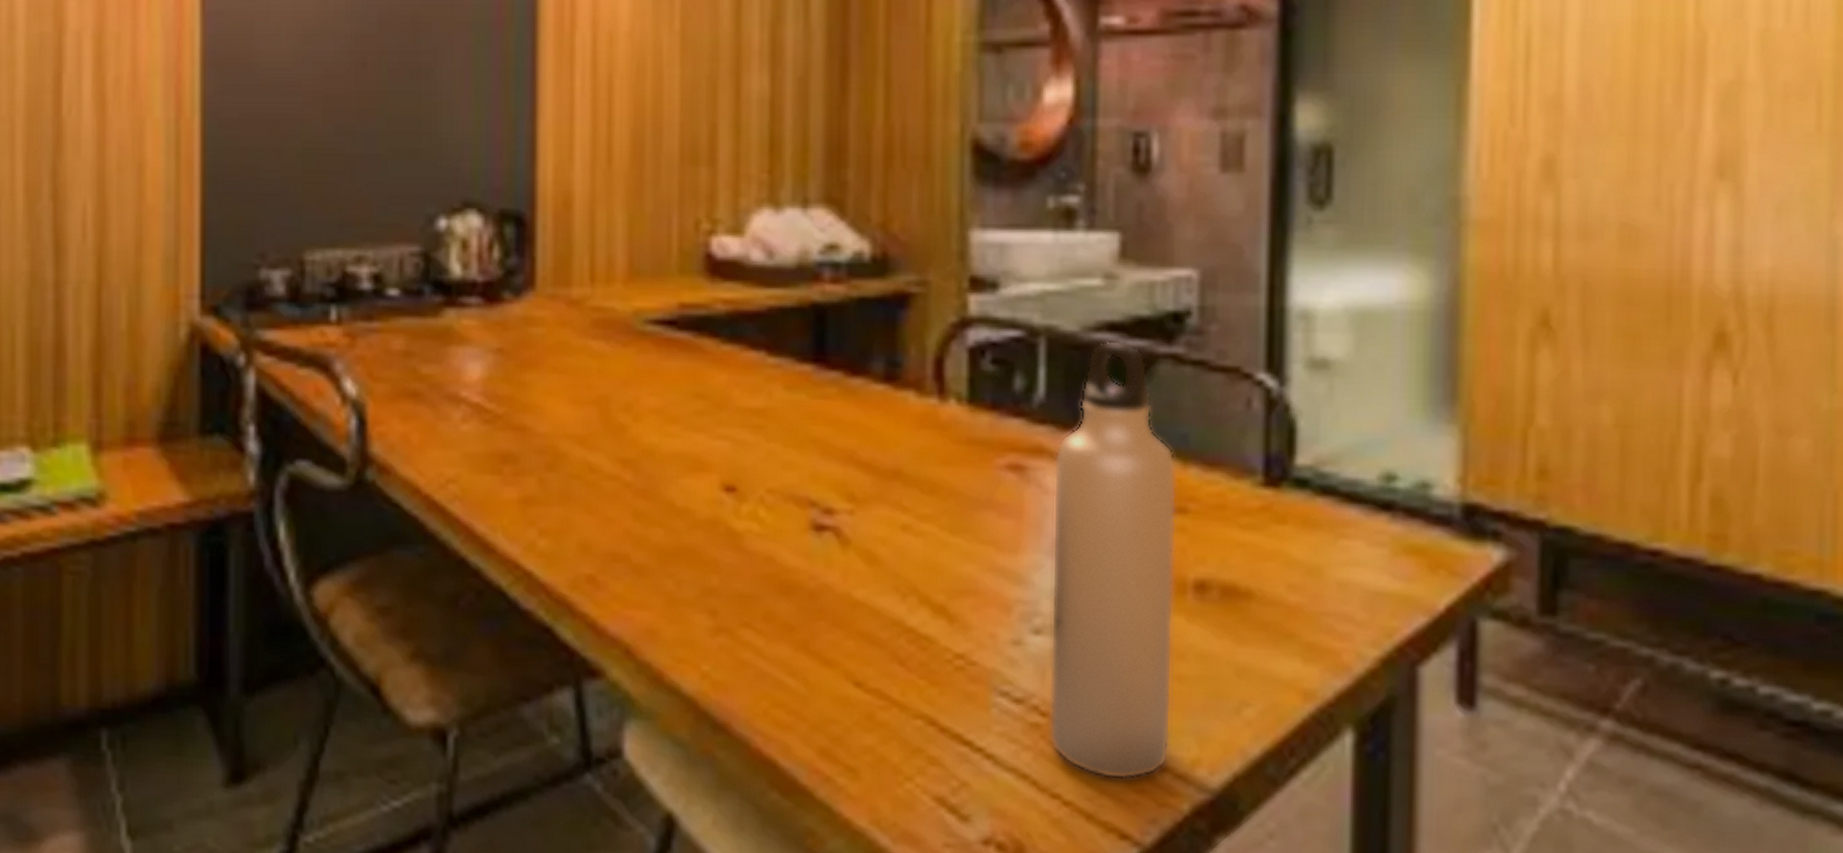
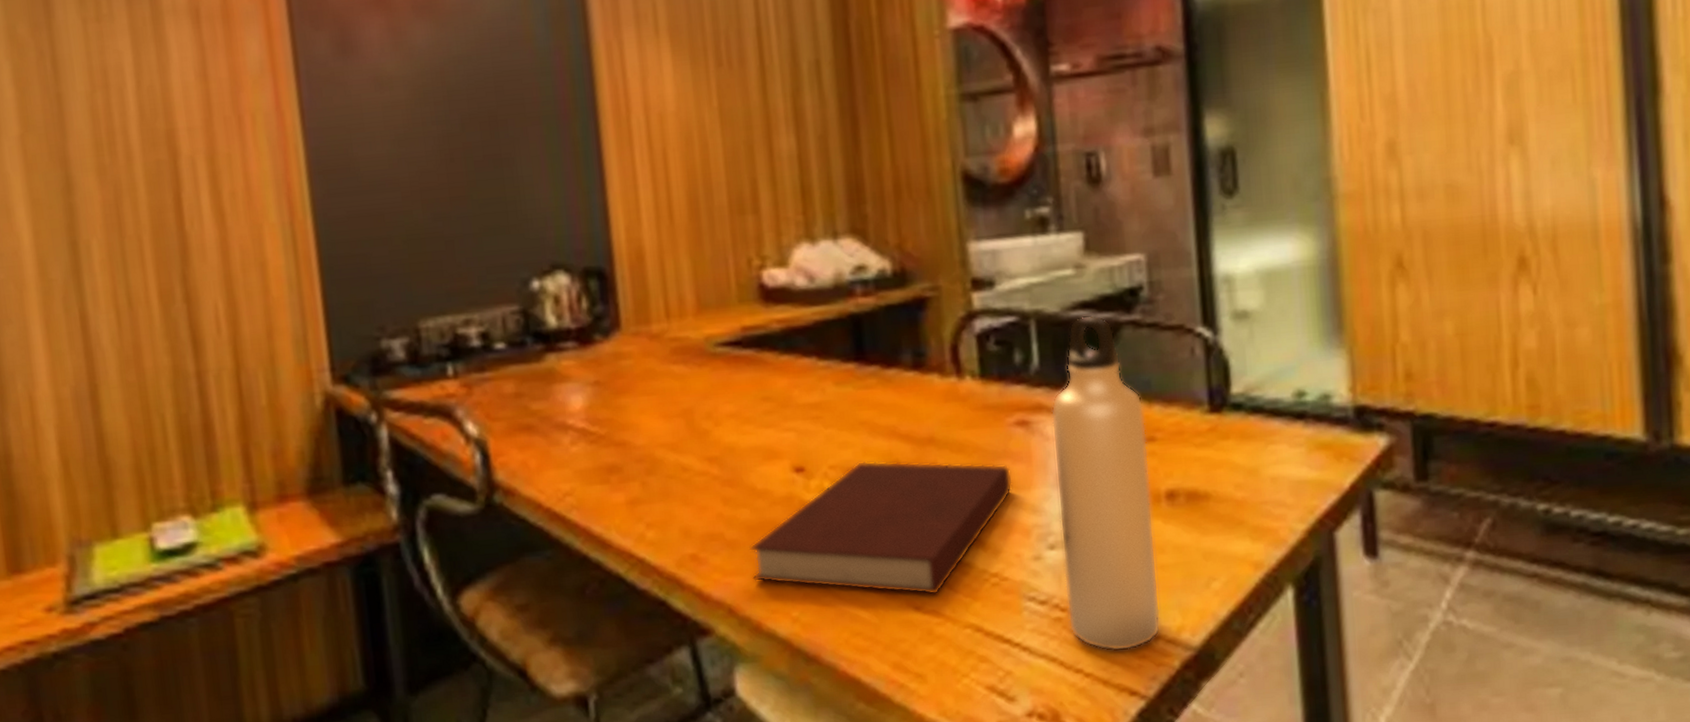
notebook: none [658,489,995,671] -> present [749,461,1013,595]

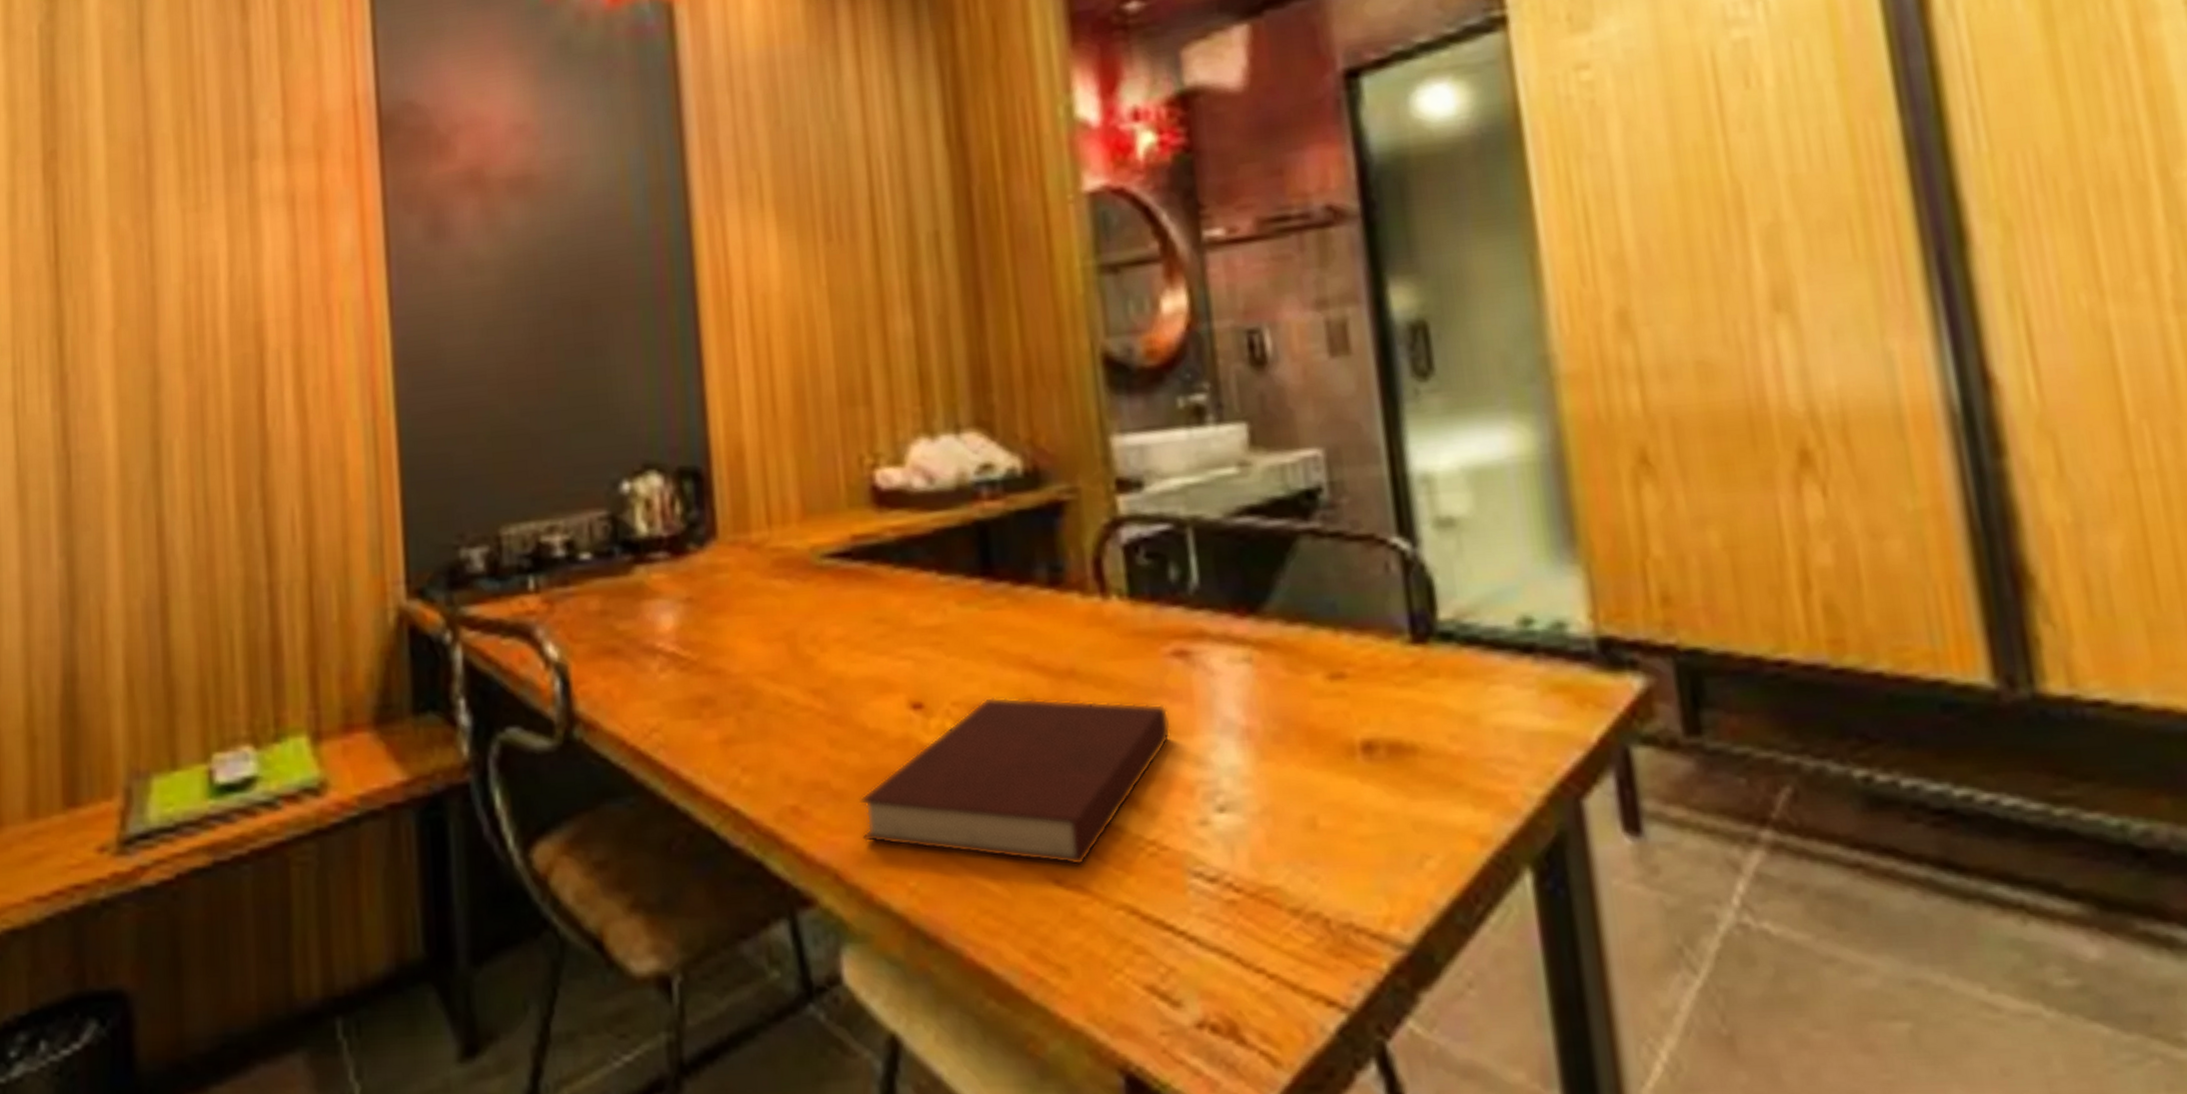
water bottle: present [1051,315,1161,652] -> none [1215,522,1363,947]

